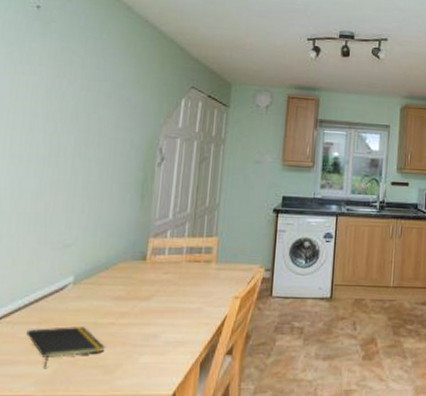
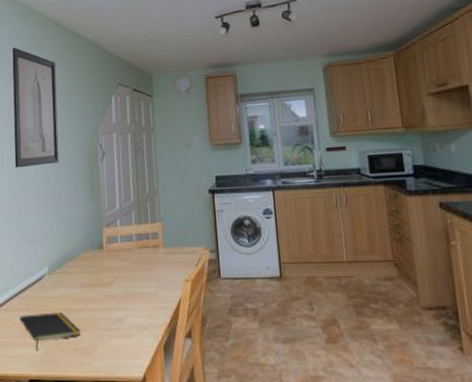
wall art: none [46,21,118,163] -> present [12,47,59,168]

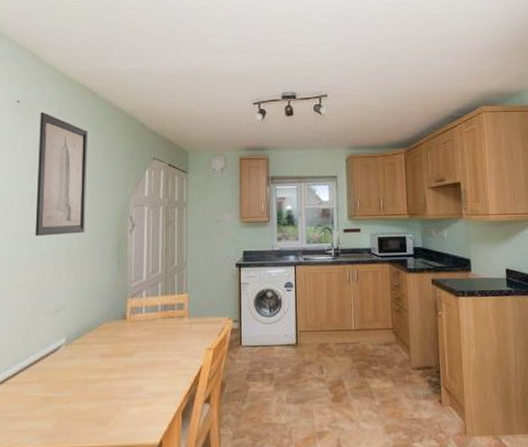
notepad: present [19,313,81,351] -> none [29,384,97,424]

